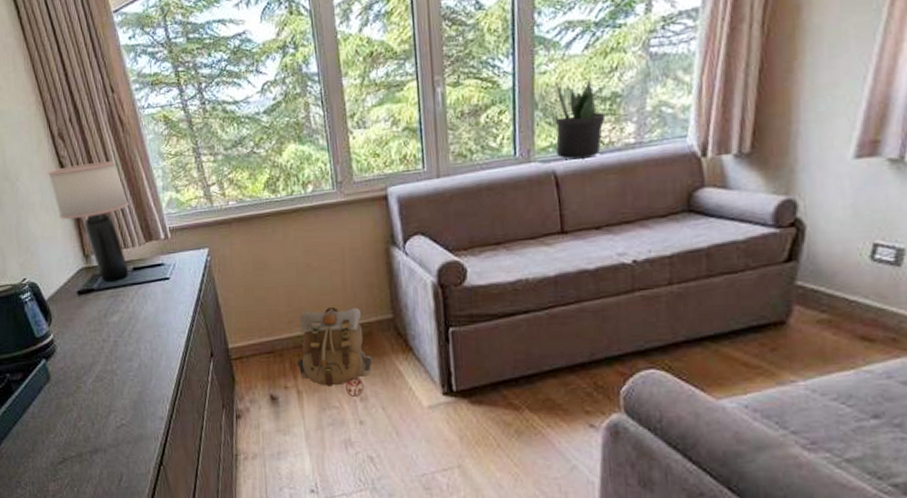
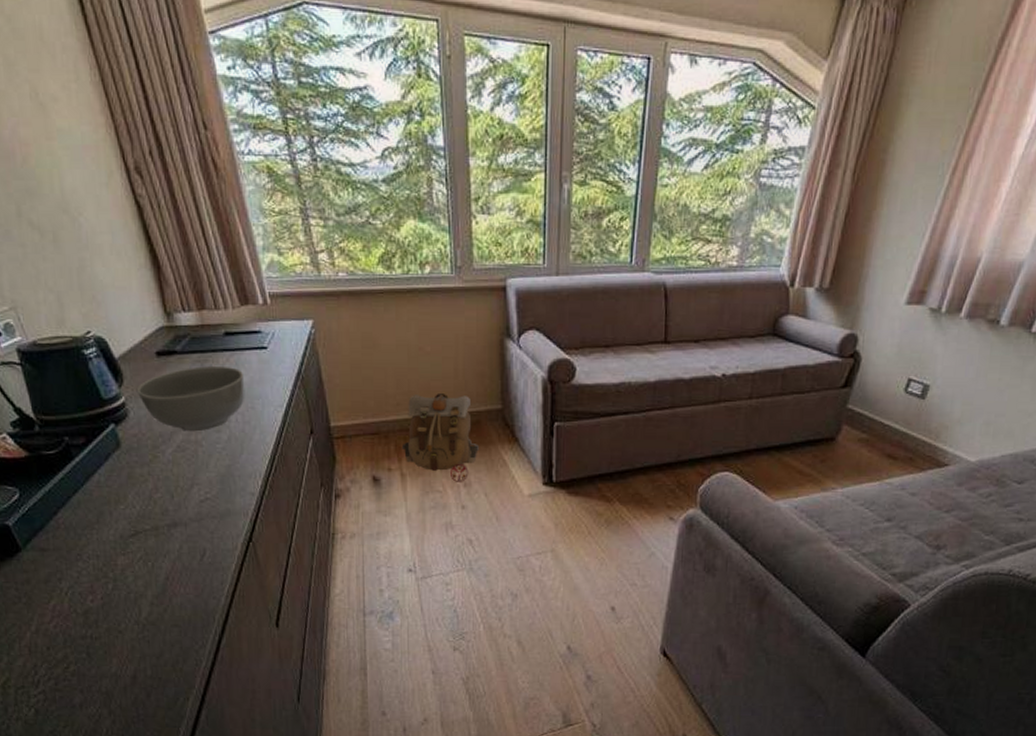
table lamp: present [48,161,129,282] -> none [120,208,222,345]
bowl: none [62,299,152,362] -> present [136,366,245,432]
planter: present [554,79,606,160] -> none [668,197,715,275]

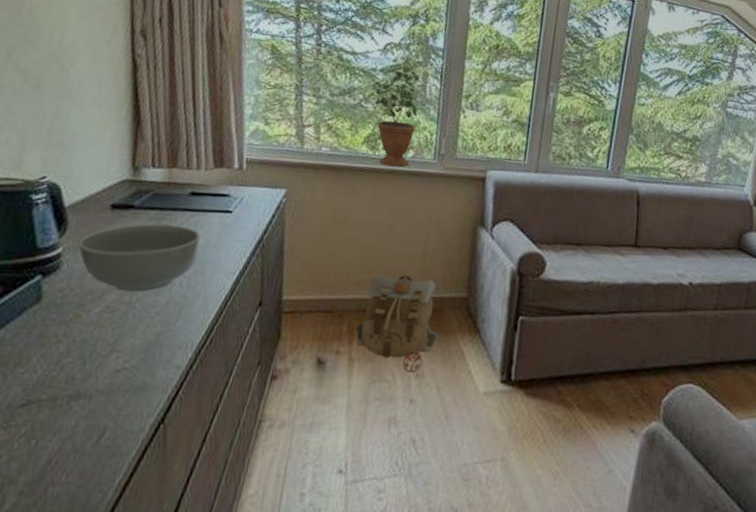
potted plant: none [376,168,428,286] -> present [371,62,420,168]

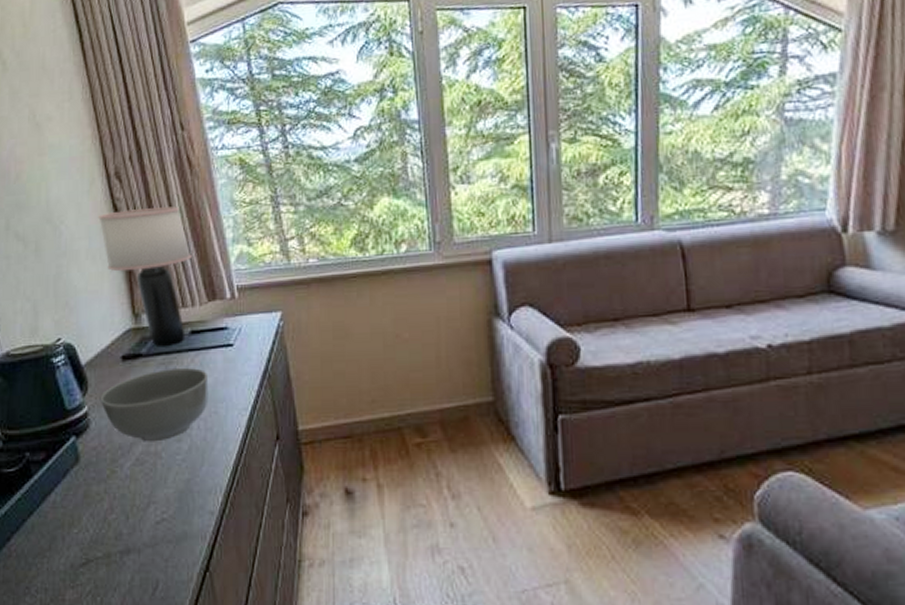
table lamp: none [113,65,206,202] -> present [99,206,192,346]
backpack: present [354,274,438,373] -> none [377,385,468,493]
potted plant: present [371,62,420,168] -> none [348,145,405,267]

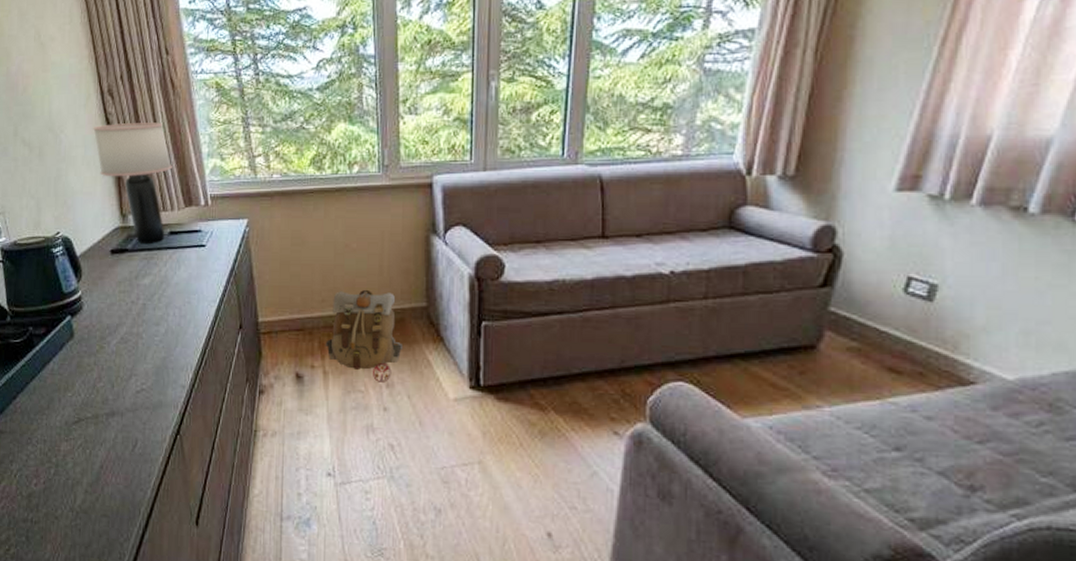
bowl: present [99,368,209,442] -> none [91,263,184,325]
backpack: none [377,385,468,493] -> present [325,289,402,383]

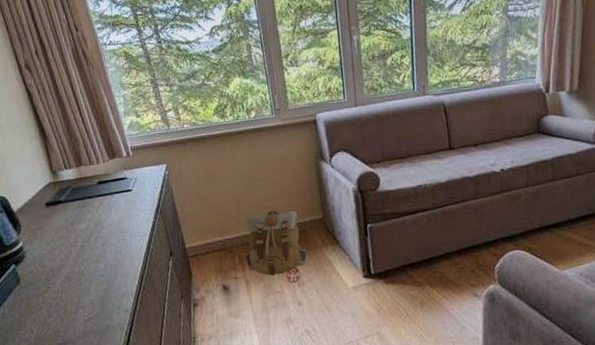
table lamp: present [93,122,172,243] -> none [15,89,94,194]

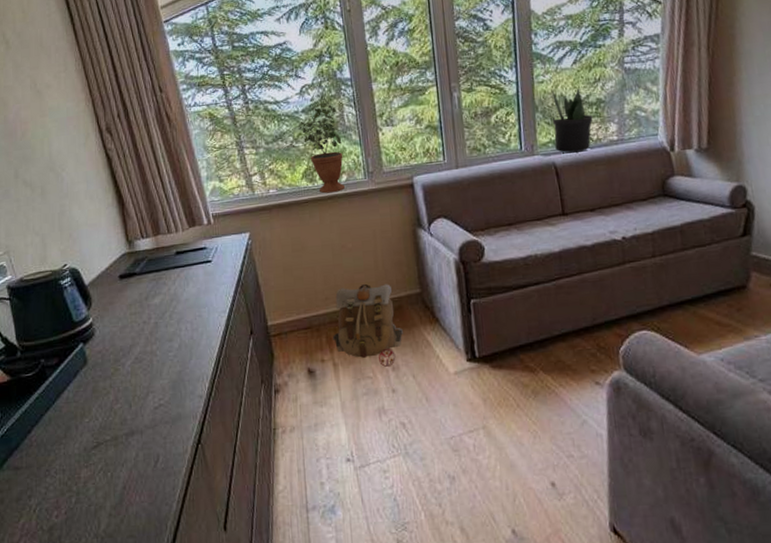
potted plant: none [209,39,255,129] -> present [298,98,346,194]
planter: none [442,34,479,94] -> present [552,88,593,153]

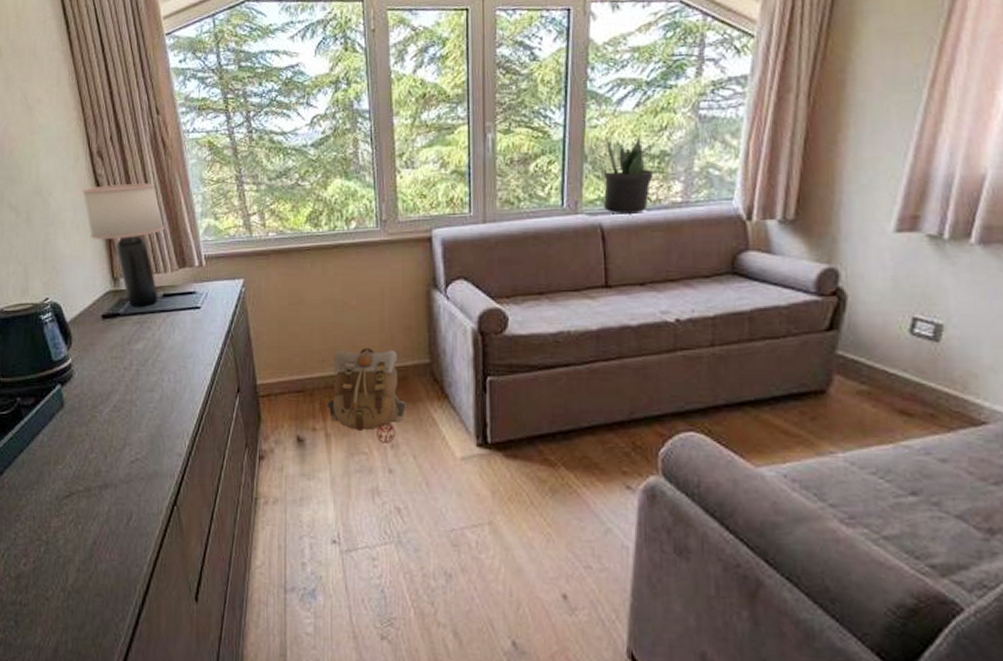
table lamp: none [94,153,174,266] -> present [82,183,165,307]
potted plant: present [298,98,346,194] -> none [305,132,354,242]

